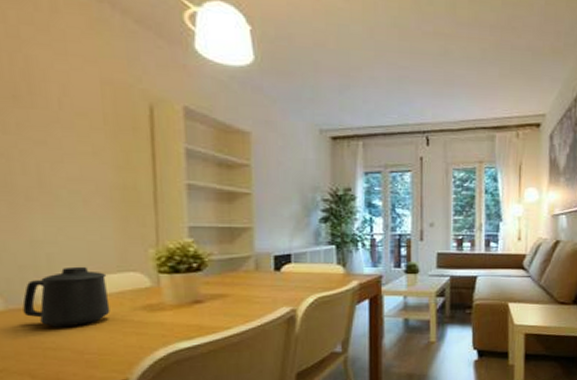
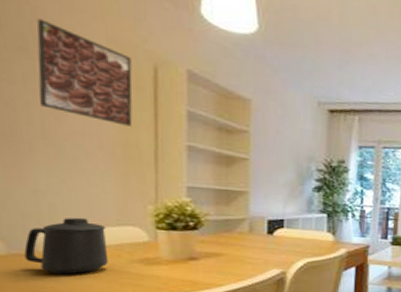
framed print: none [30,66,130,169] -> present [37,19,133,127]

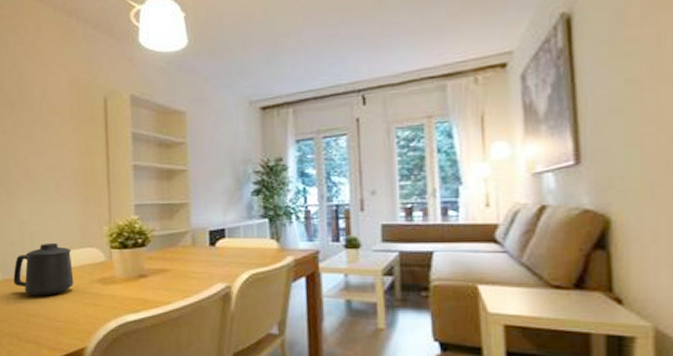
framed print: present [37,19,133,127] -> none [21,77,89,155]

